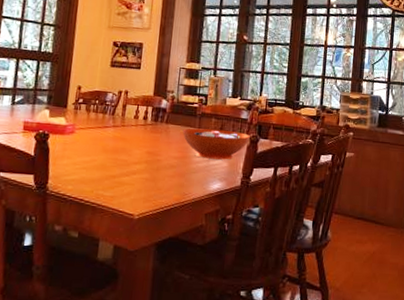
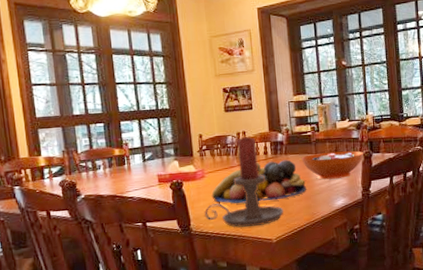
candle holder: none [64,97,152,198] -> present [204,137,283,228]
fruit bowl: none [77,126,183,172] -> present [211,160,307,204]

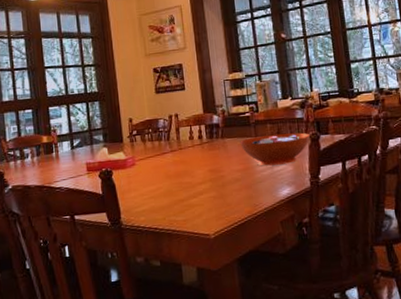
candle holder: present [204,137,283,228] -> none [135,120,222,221]
fruit bowl: present [211,160,307,204] -> none [143,144,247,195]

